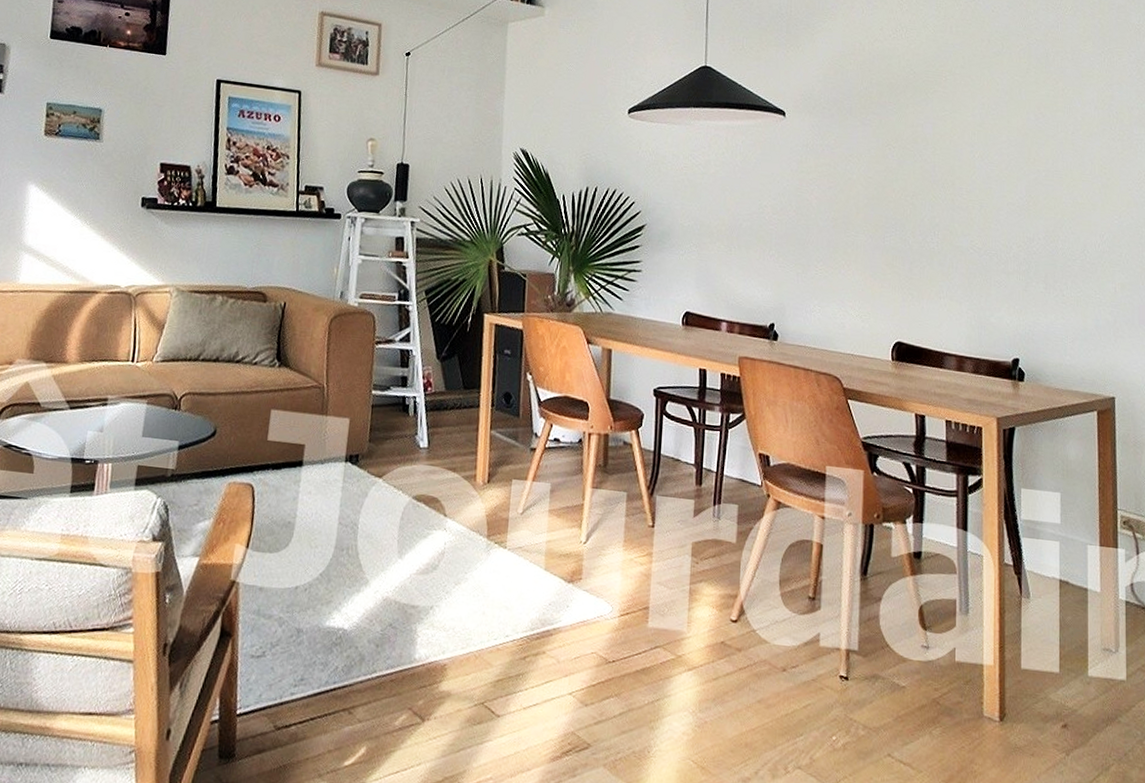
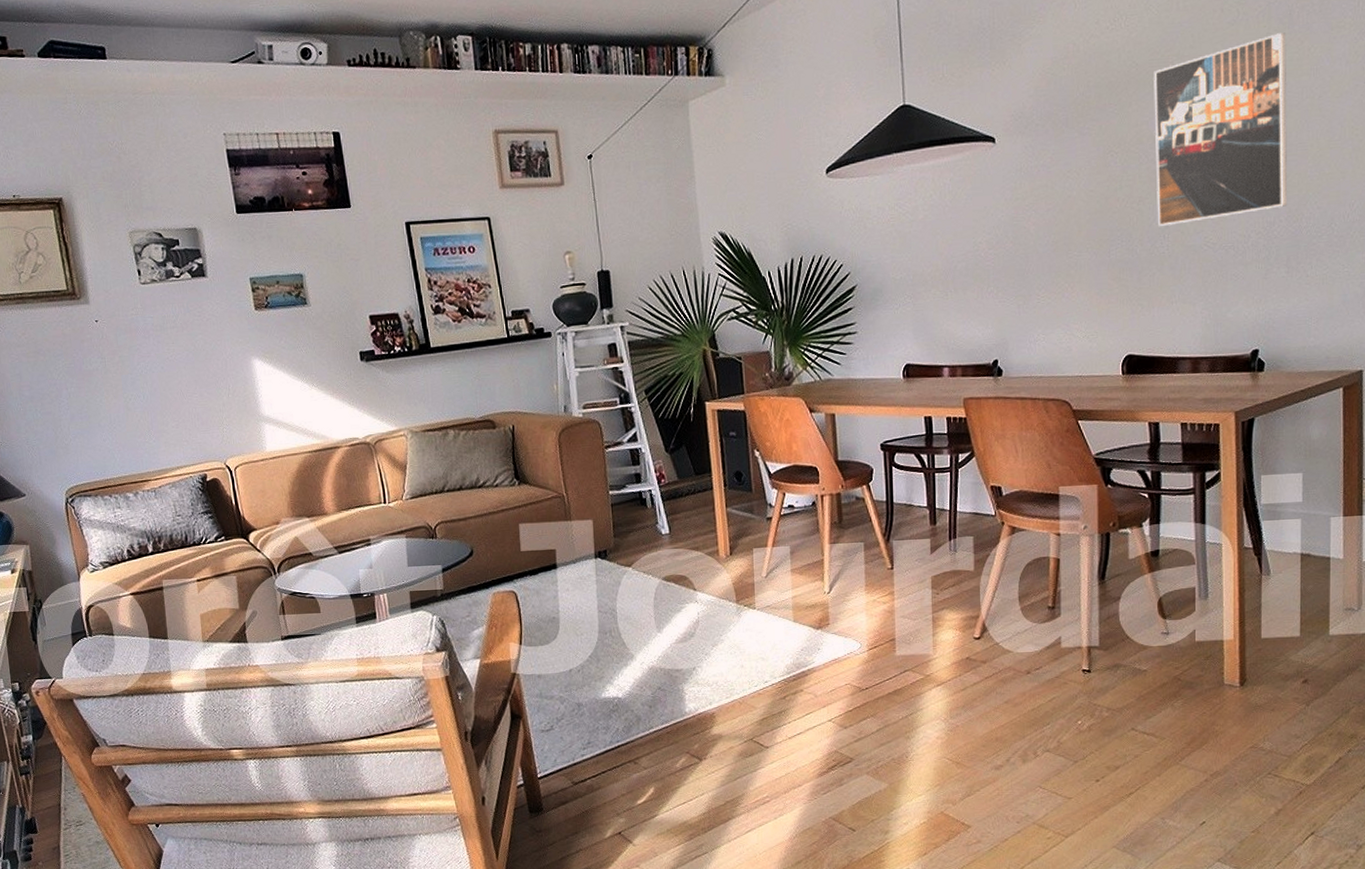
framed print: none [928,70,1046,226] -> present [1154,33,1288,227]

